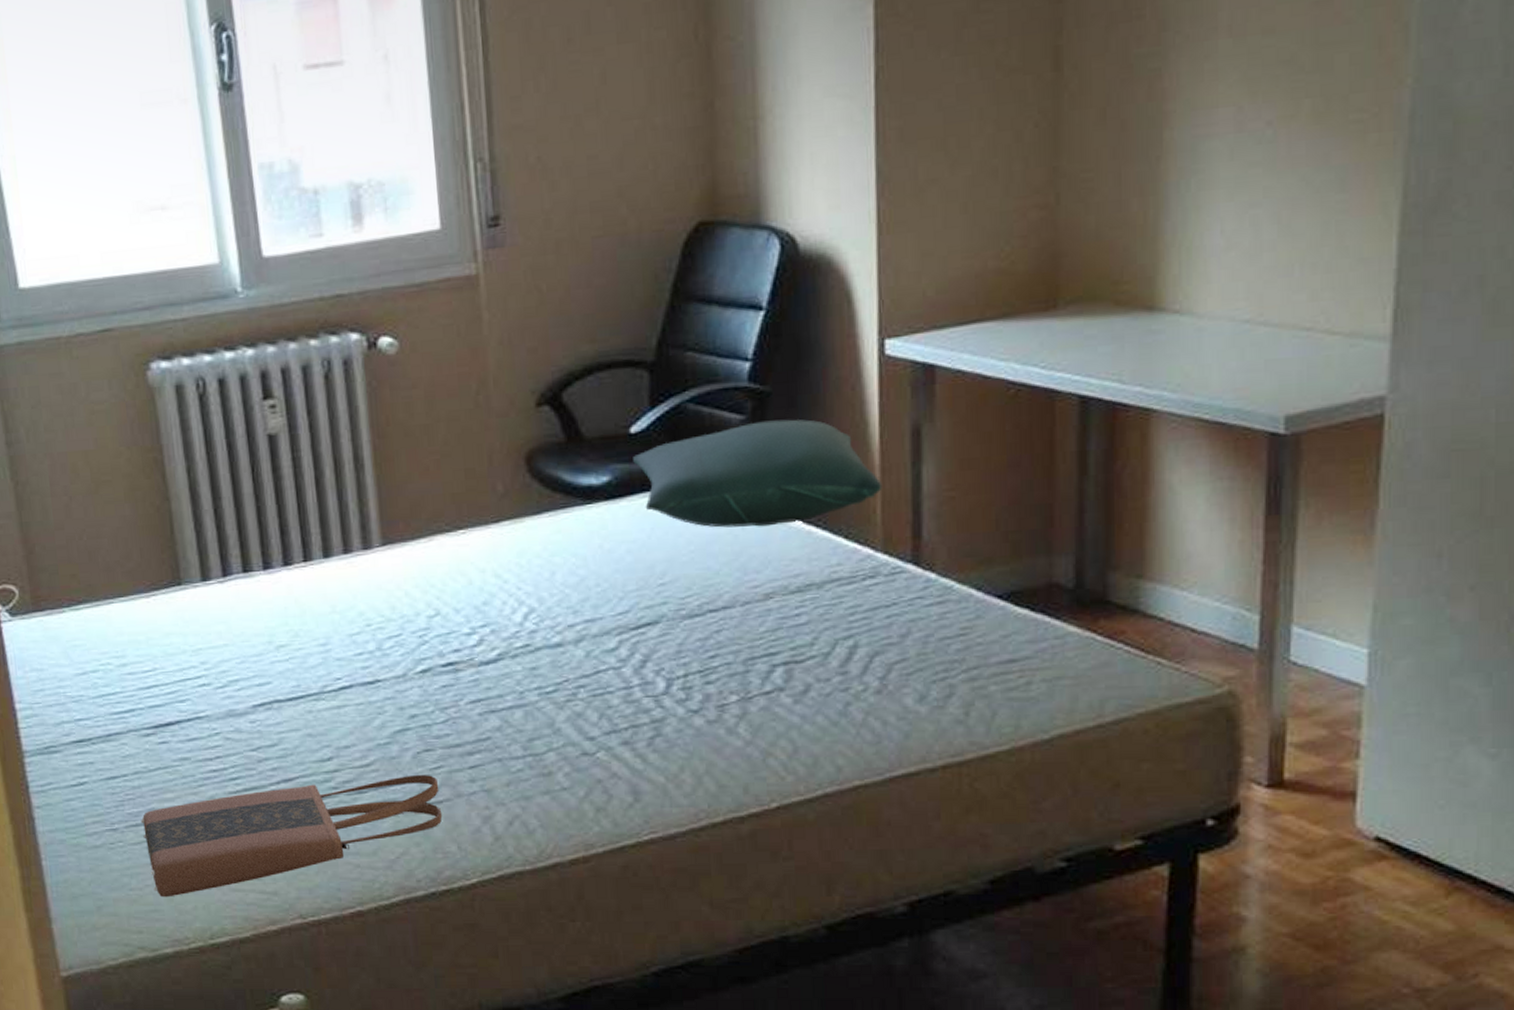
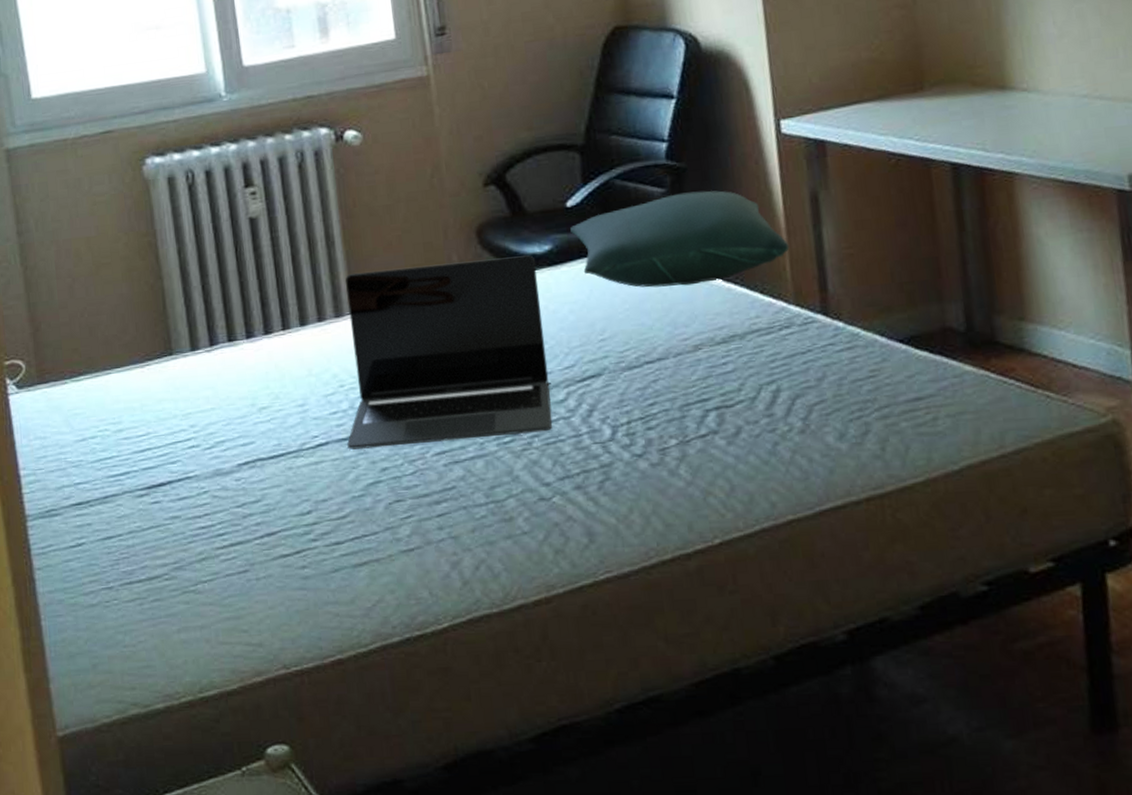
tote bag: present [140,775,443,898] -> none [134,524,414,653]
laptop: none [373,487,601,694] -> present [345,255,552,450]

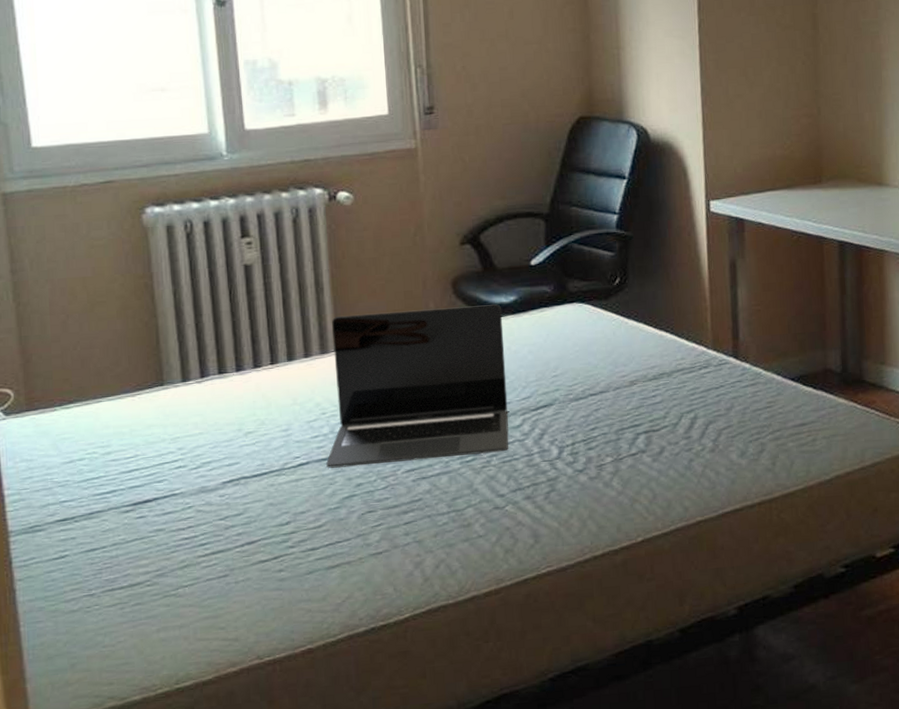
pillow: present [570,190,790,288] -> none [533,255,711,334]

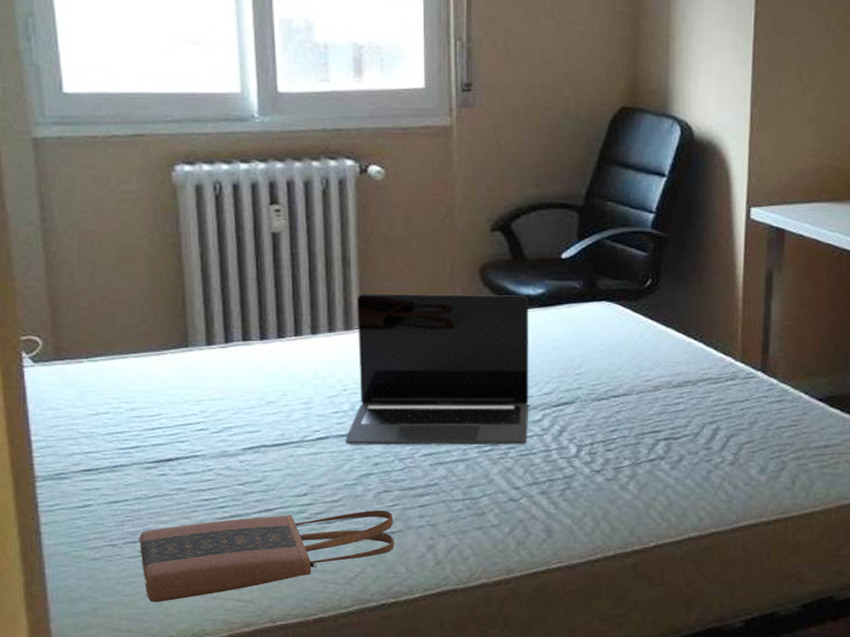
tote bag: none [116,531,382,651] -> present [137,511,395,603]

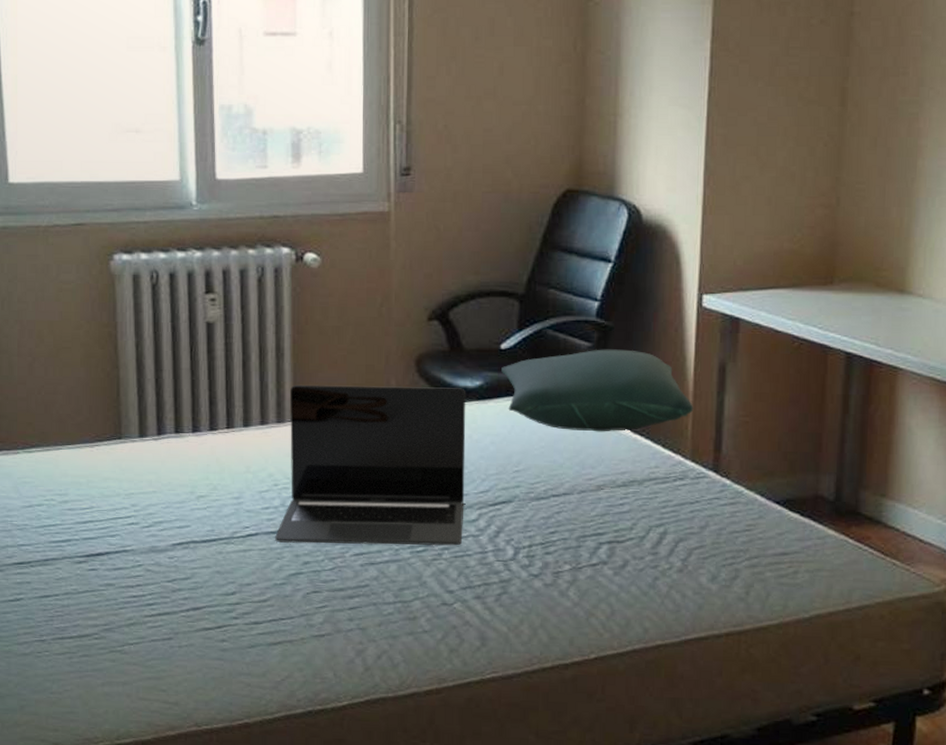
tote bag: present [137,511,395,603] -> none [66,612,323,702]
pillow: none [562,258,743,336] -> present [501,349,694,432]

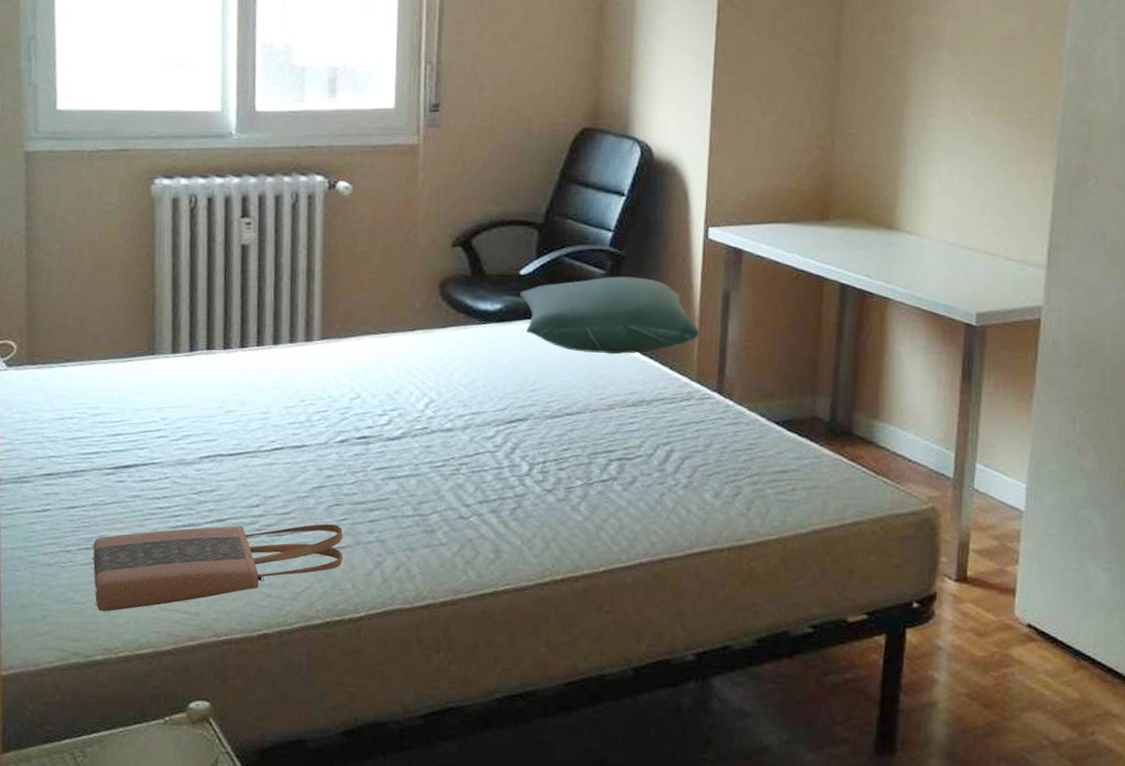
tote bag: none [66,612,323,702] -> present [91,524,343,612]
laptop: present [275,385,466,546] -> none [300,306,486,461]

